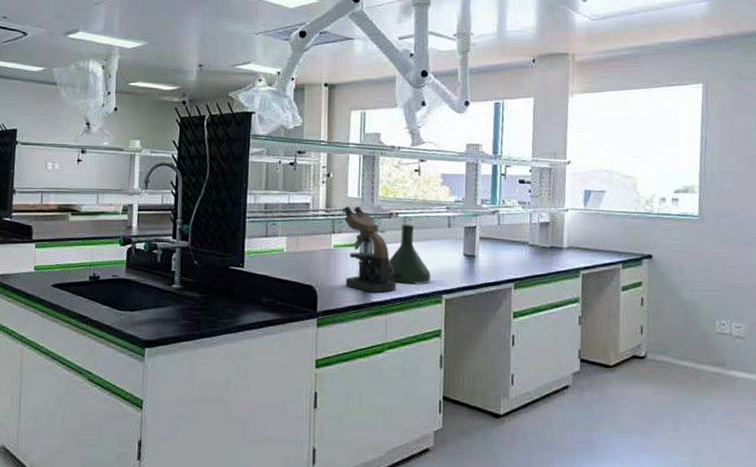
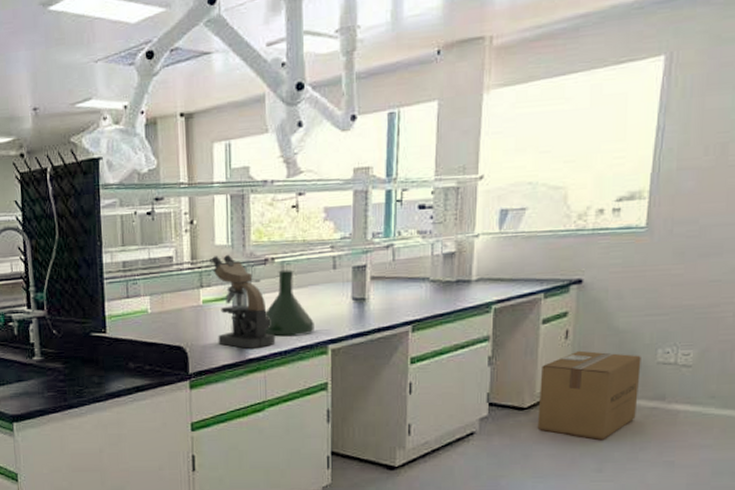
box: none [621,317,704,401] -> present [537,350,641,441]

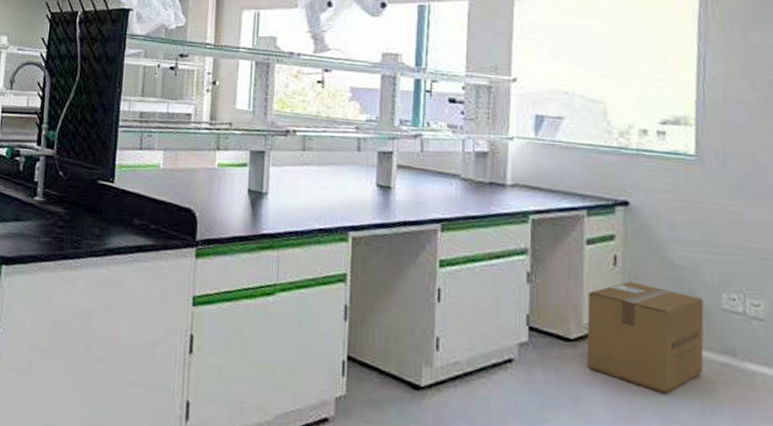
microscope: present [211,254,276,350] -> none [230,119,292,224]
flask: present [265,270,314,336] -> none [281,144,335,217]

